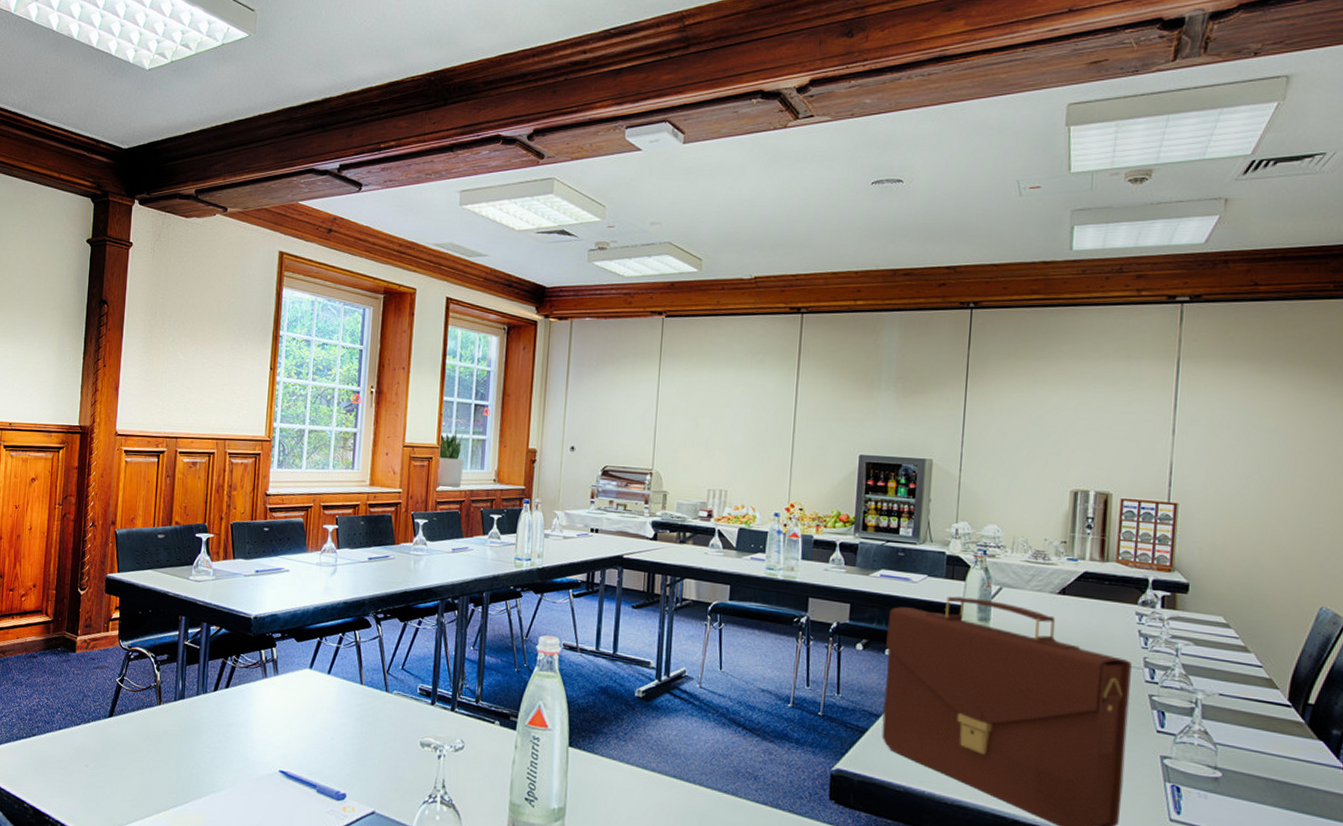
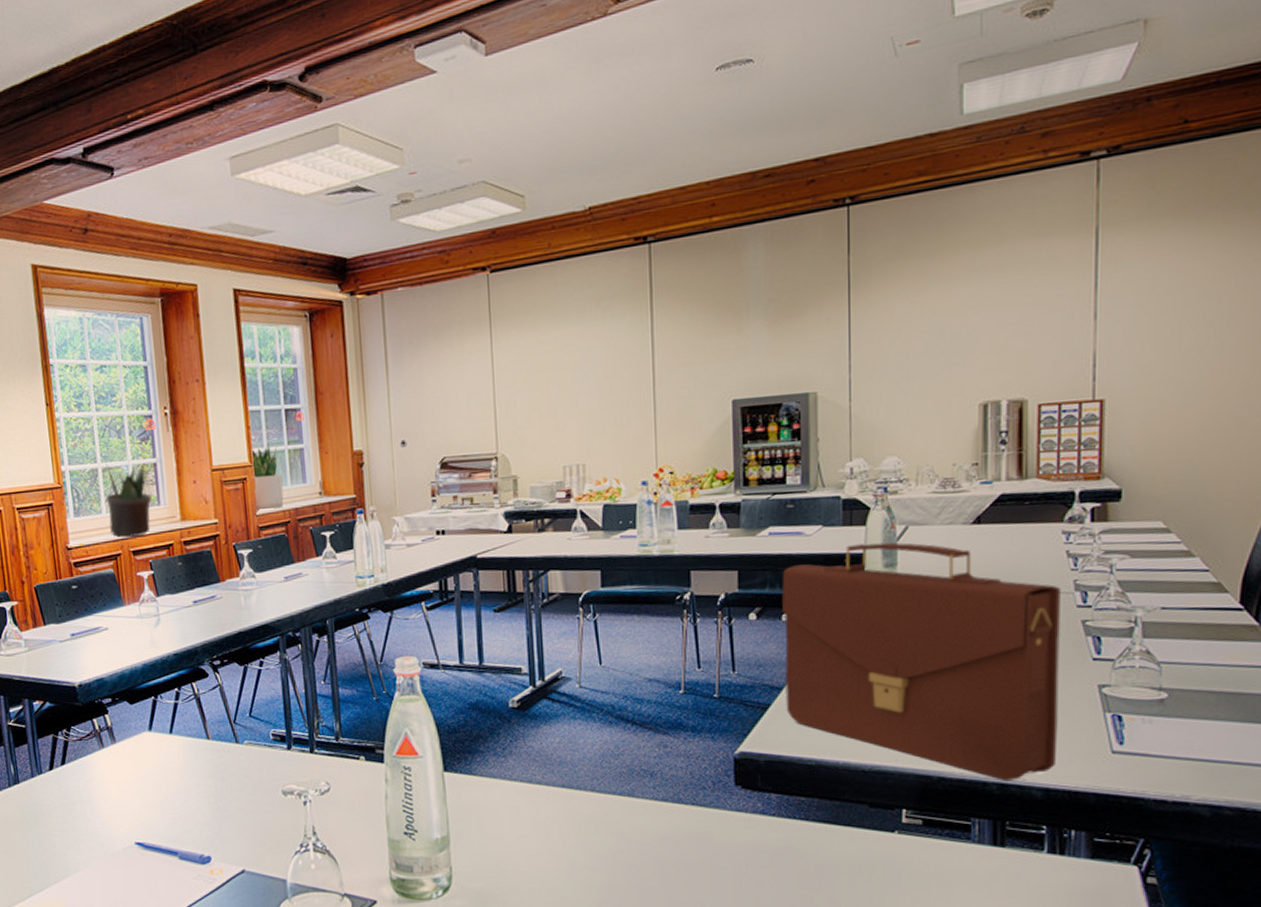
planter: none [306,427,347,494] -> present [106,463,152,537]

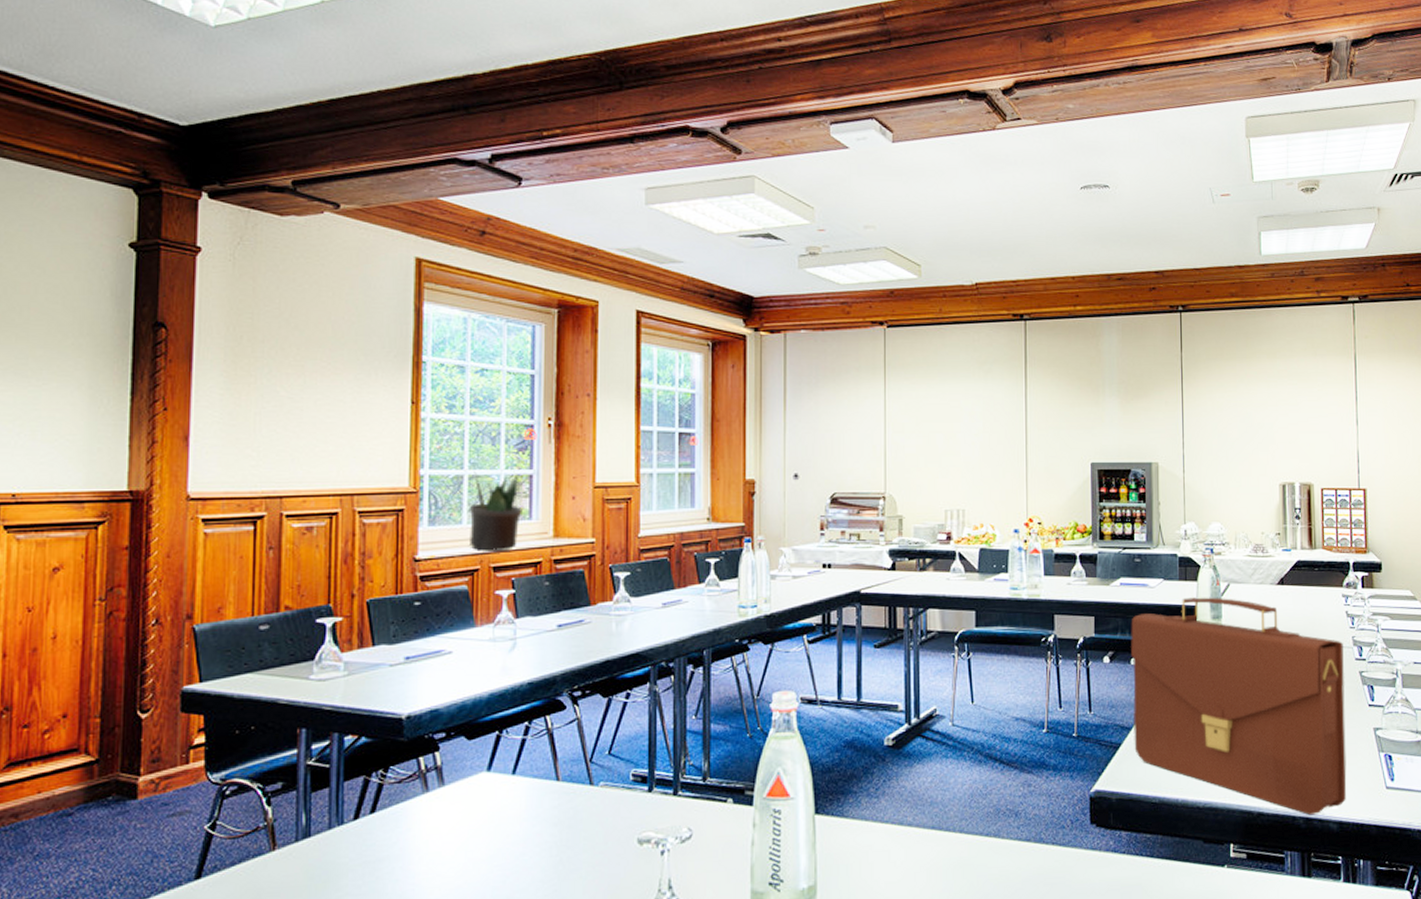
planter: present [250,443,284,509] -> none [637,465,669,531]

